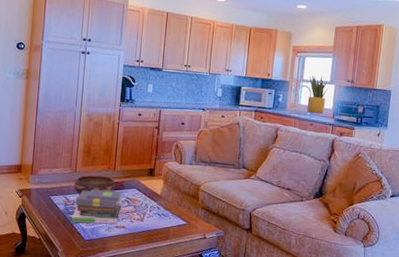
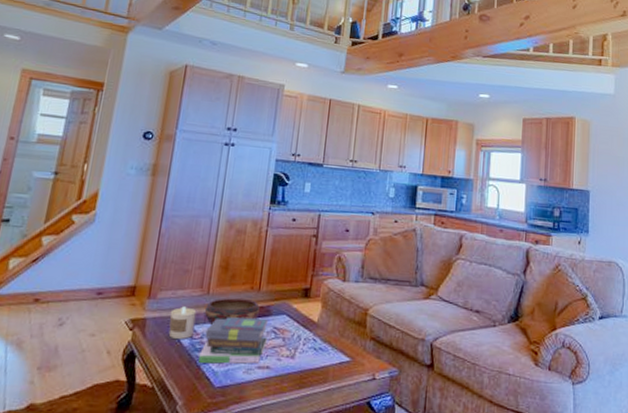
candle: none [48,181,68,206] -> present [168,306,197,340]
planter: present [307,75,329,115] -> none [495,172,519,219]

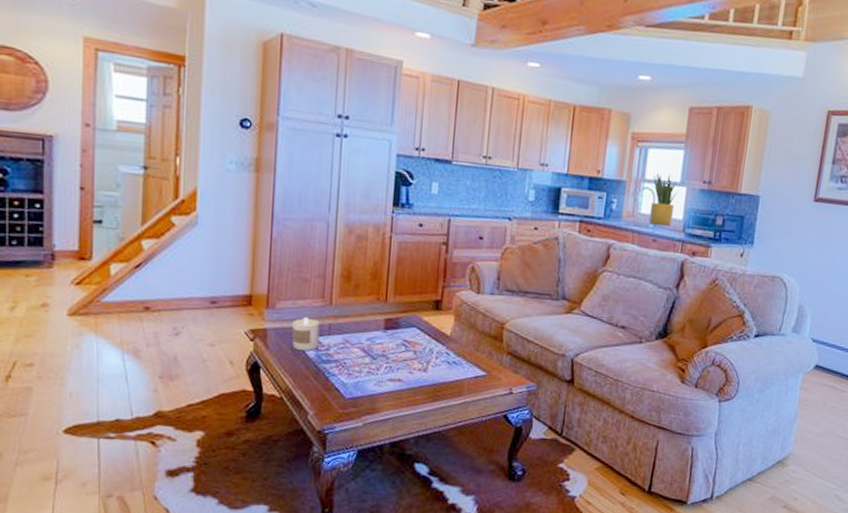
books: present [198,317,268,364] -> none [326,329,397,377]
decorative bowl: present [204,298,261,325] -> none [328,309,389,337]
planter: none [495,172,519,219] -> present [649,173,678,227]

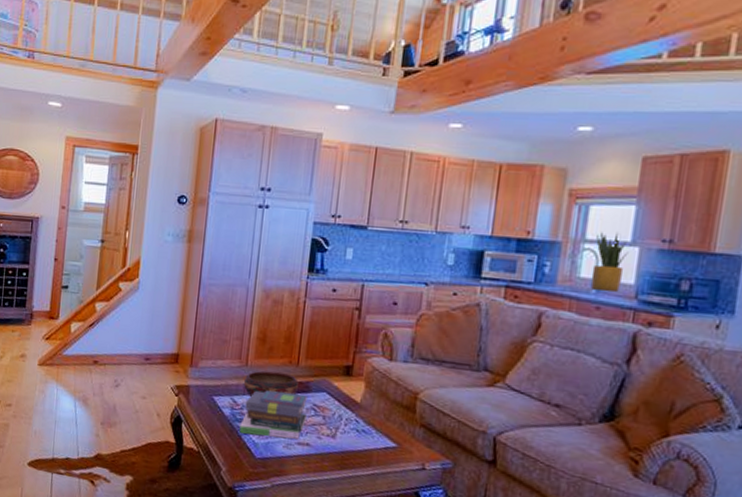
candle: present [291,317,320,352] -> none [210,376,236,409]
books: none [326,329,397,377] -> present [239,390,307,440]
decorative bowl: none [328,309,389,337] -> present [243,370,299,397]

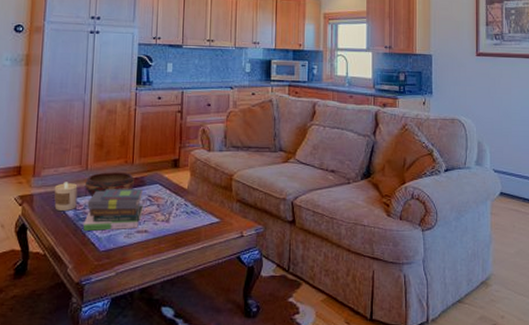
candle: none [210,376,236,409] -> present [54,182,78,212]
planter: present [590,232,629,293] -> none [344,42,366,85]

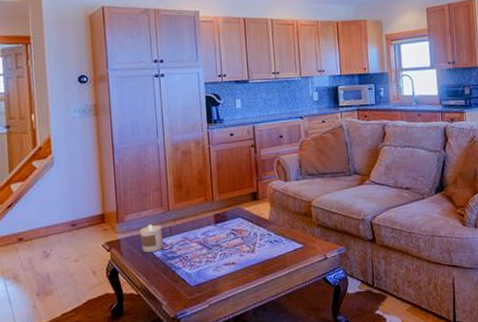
books: present [83,189,143,231] -> none [172,224,228,269]
decorative bowl: present [84,172,135,196] -> none [168,209,218,236]

